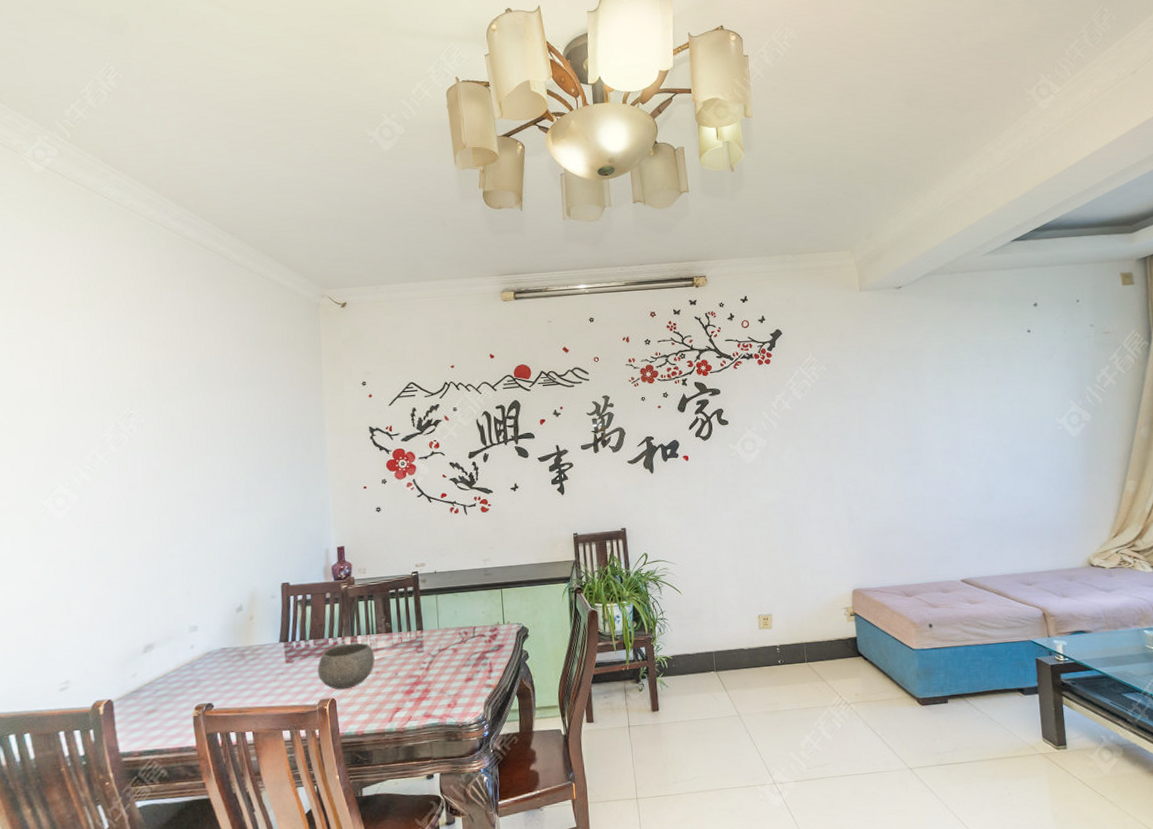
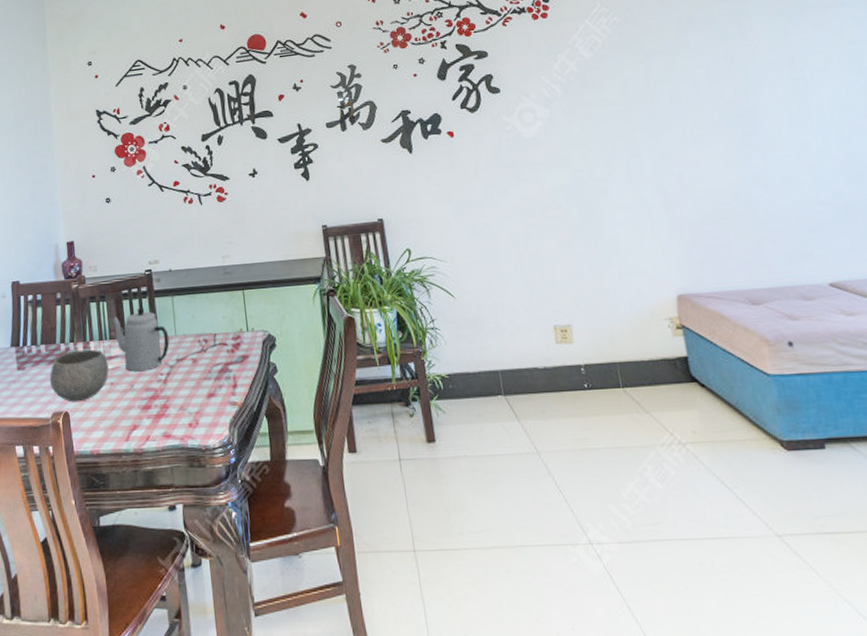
teapot: none [380,605,433,662] -> present [113,307,170,372]

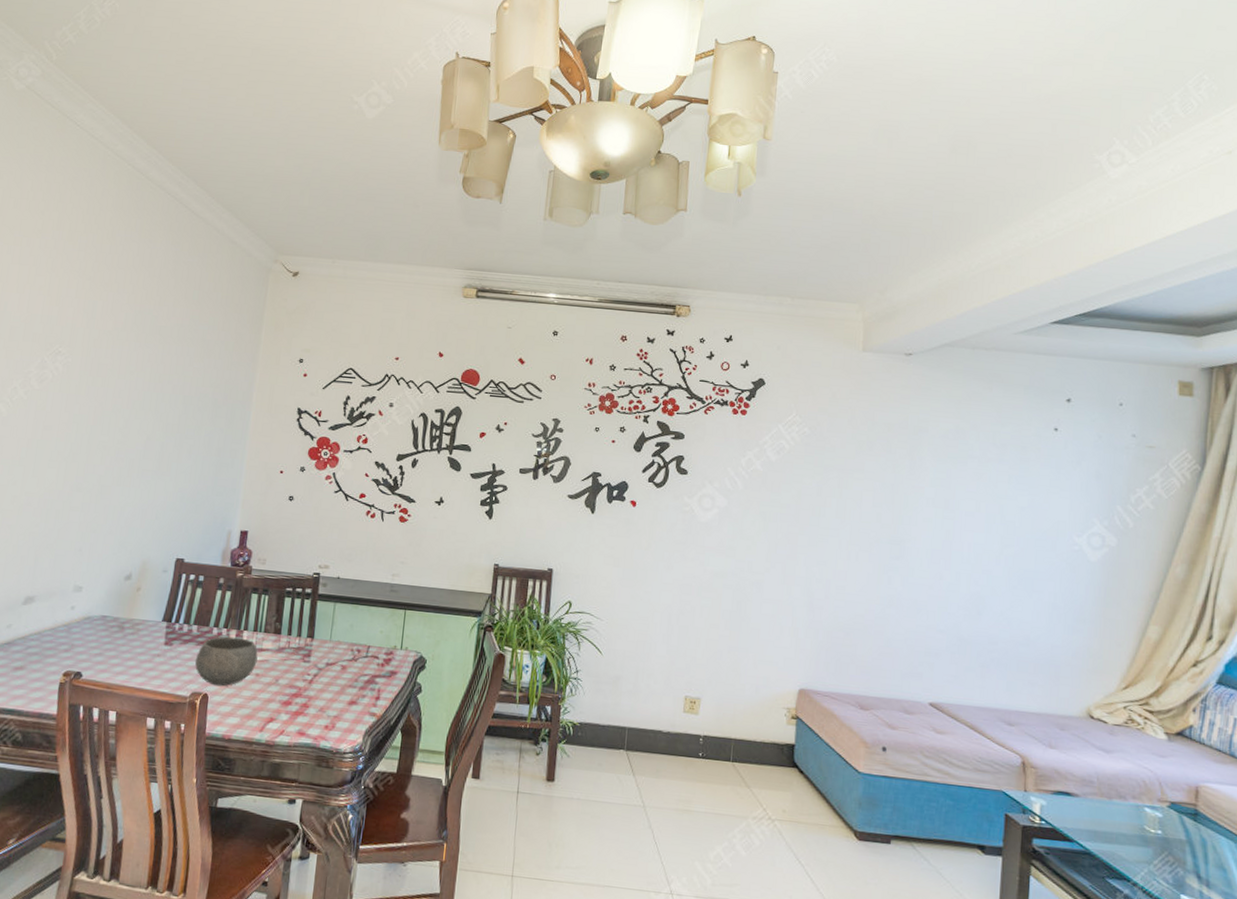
teapot: present [113,307,170,372] -> none [271,607,324,669]

